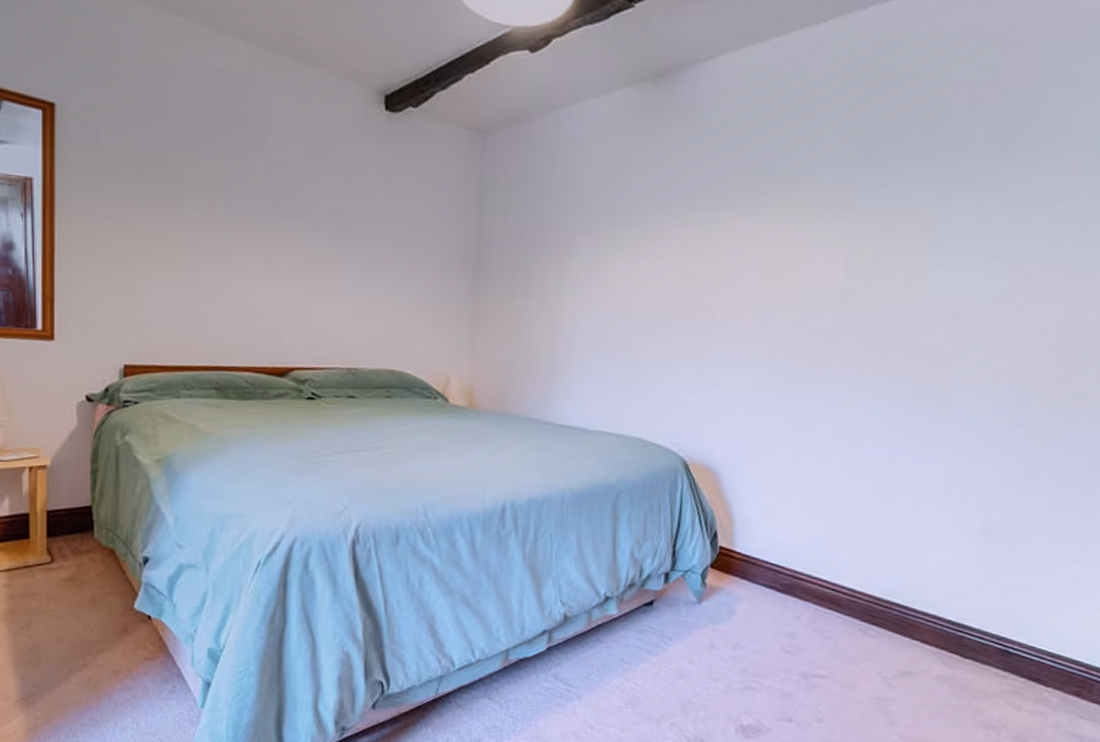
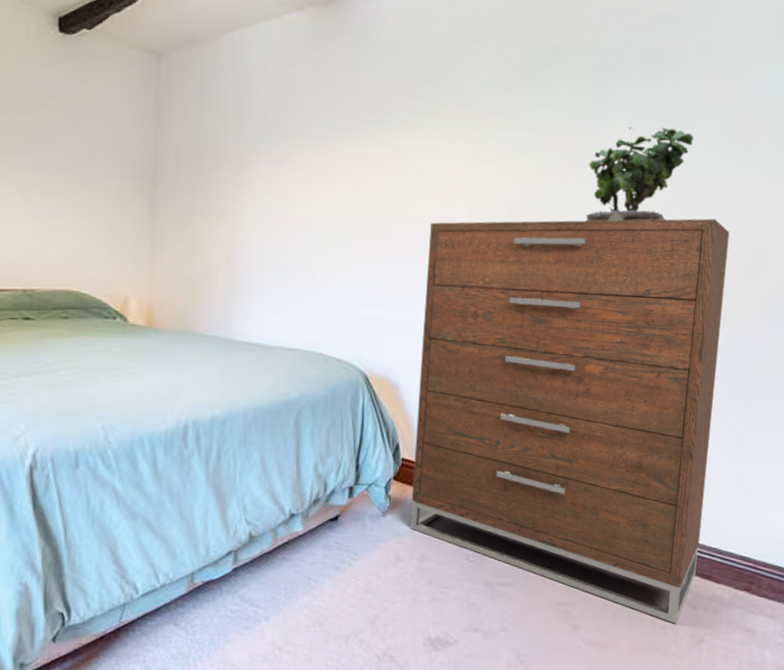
dresser: none [726,307,1080,725] -> present [410,218,730,624]
potted plant: none [922,208,1045,310] -> present [585,126,694,222]

